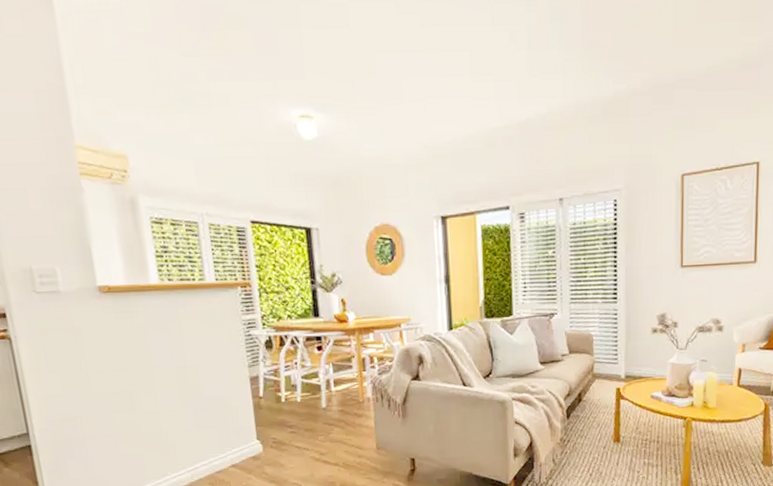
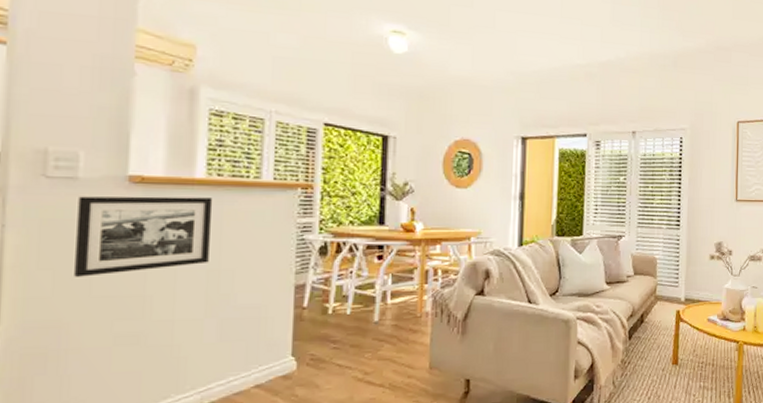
picture frame: none [64,301,176,377] -> present [74,196,213,277]

